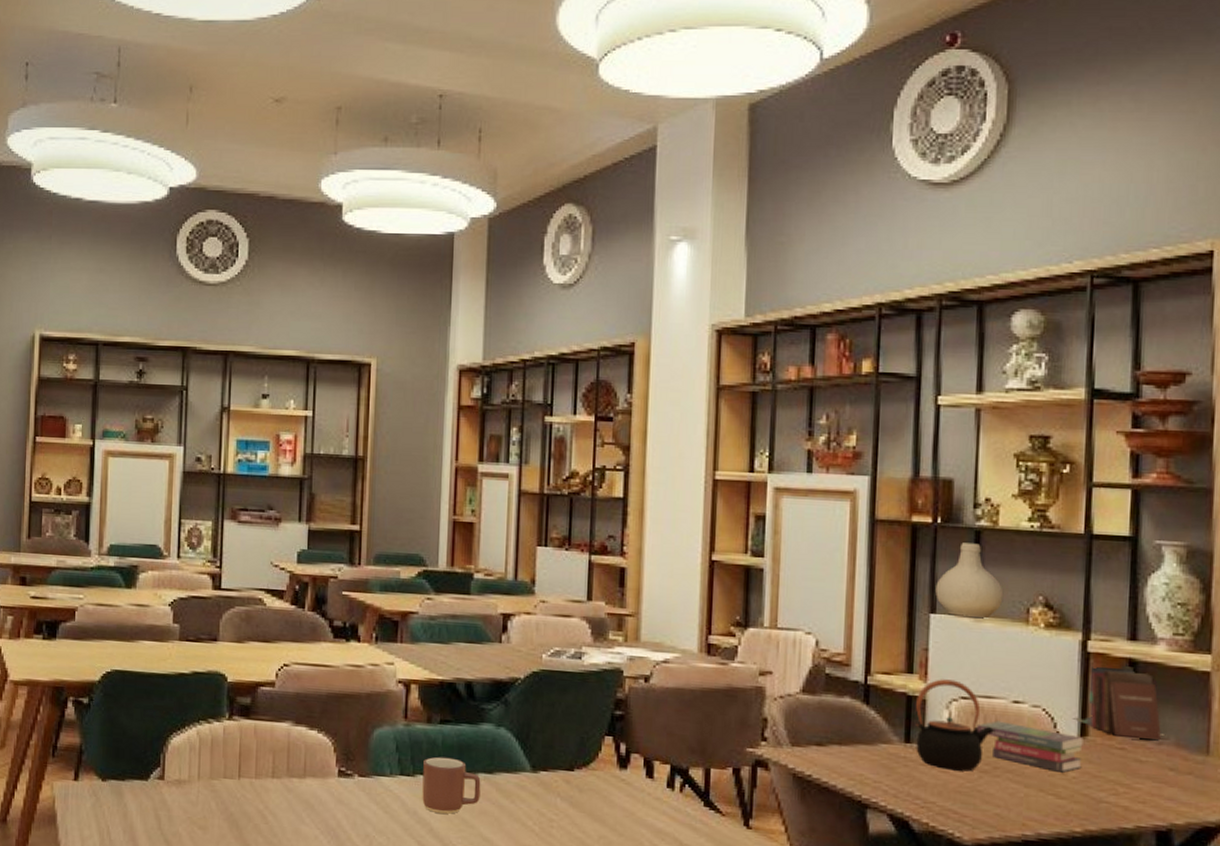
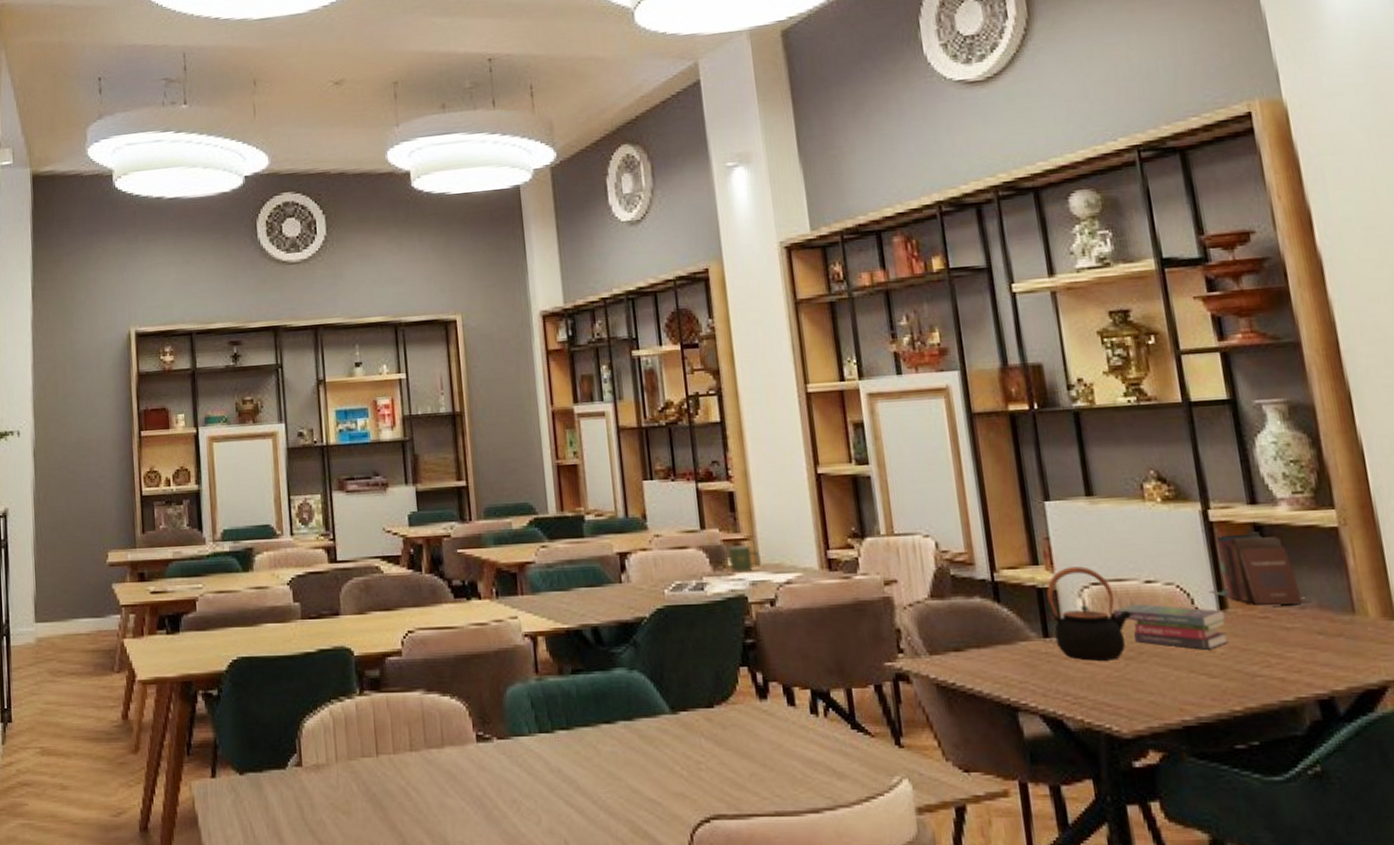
mug: present [422,756,481,814] -> none [560,708,623,768]
mug: none [610,620,642,647] -> present [727,545,761,573]
ceramic jug: present [935,543,1004,619] -> none [1044,425,1115,501]

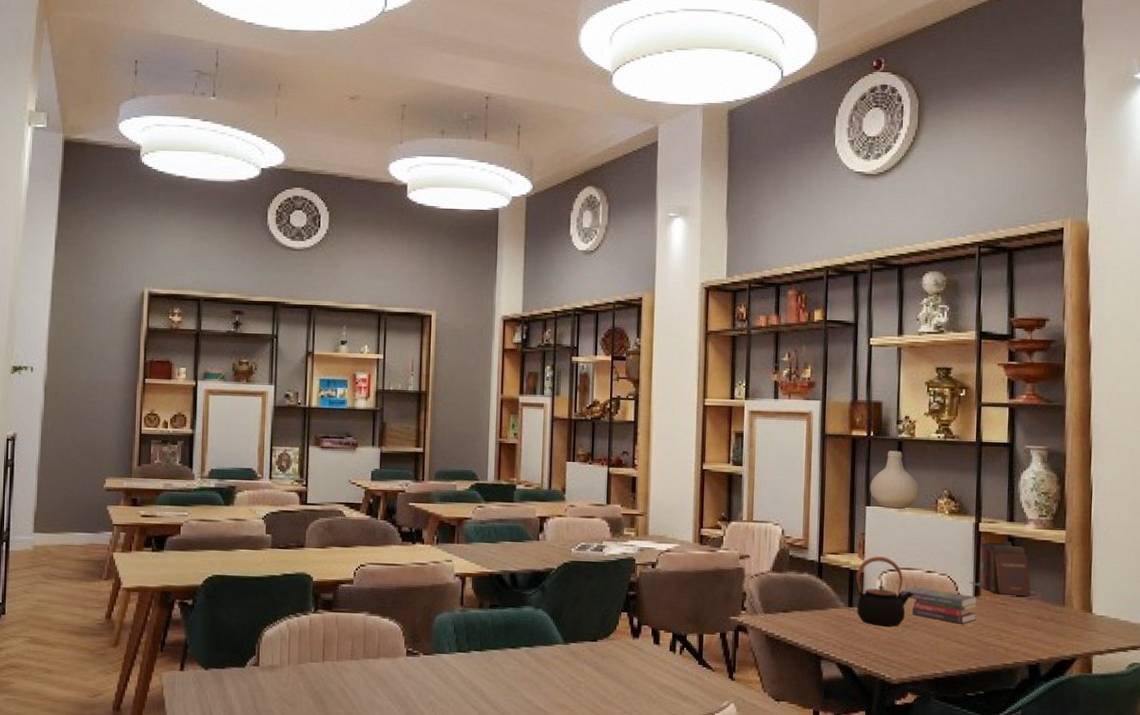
mug: present [727,545,761,573] -> none [624,519,650,540]
ceramic jug: none [1044,425,1115,501] -> present [870,451,919,509]

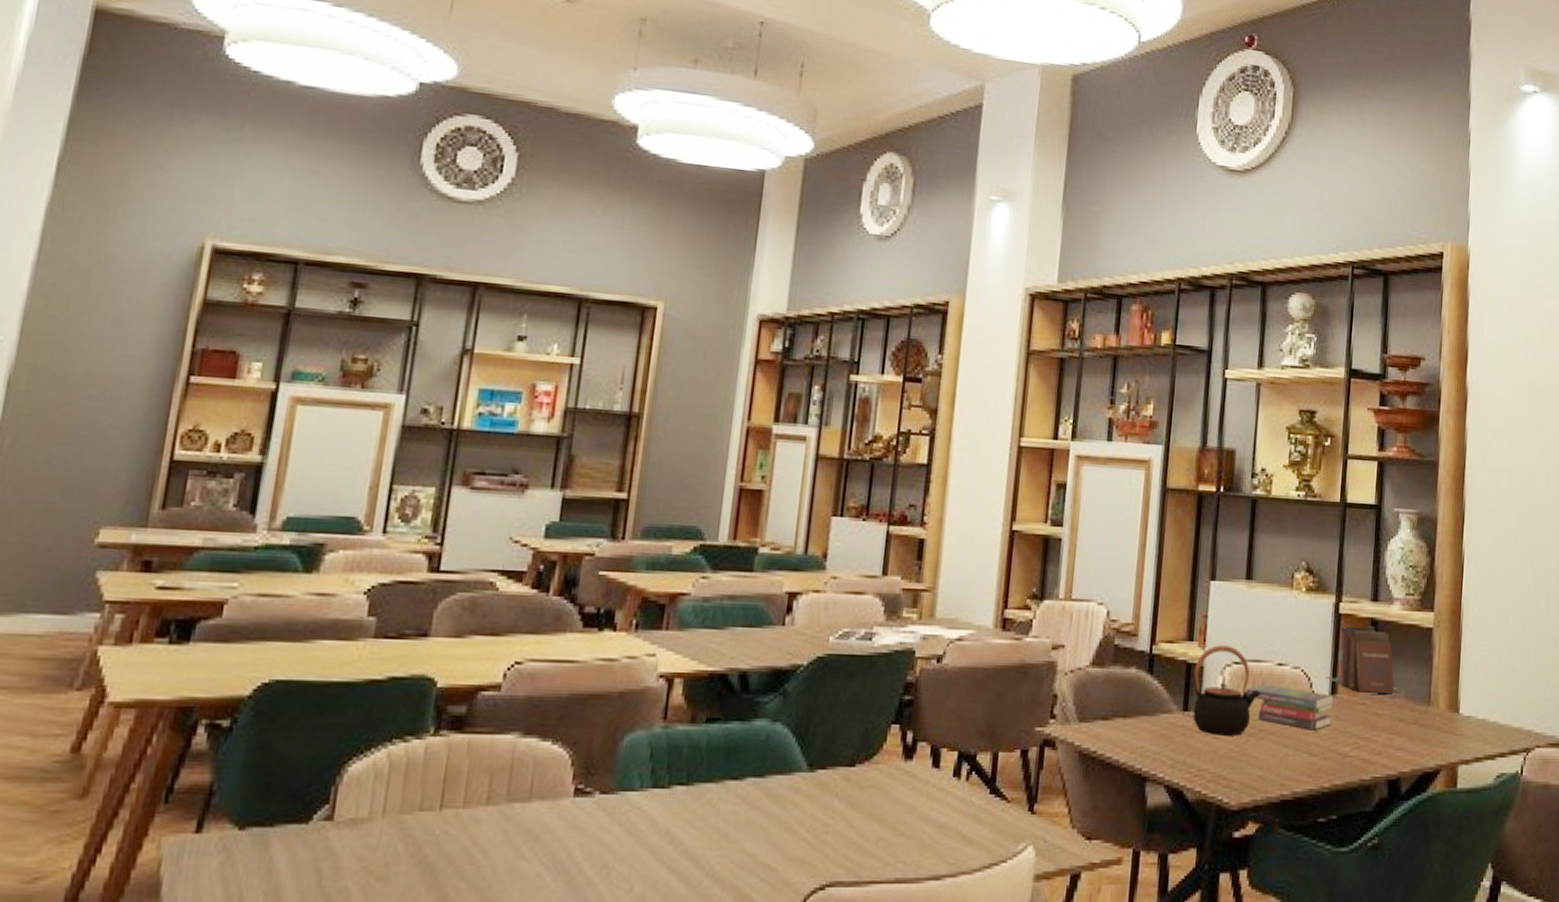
ceramic jug: present [870,451,919,509] -> none [1216,511,1273,585]

